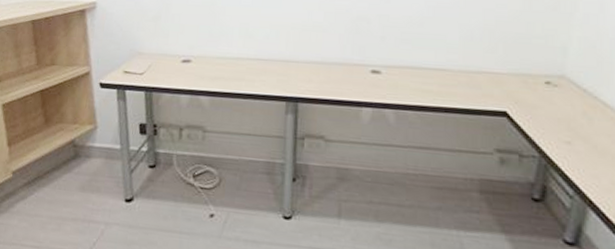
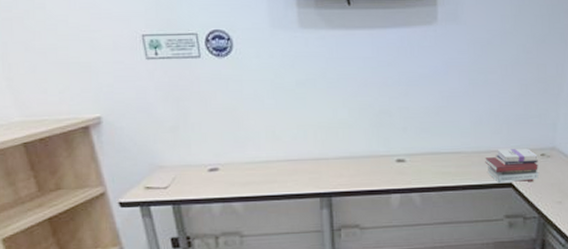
books: none [474,71,541,113] -> present [485,149,539,182]

